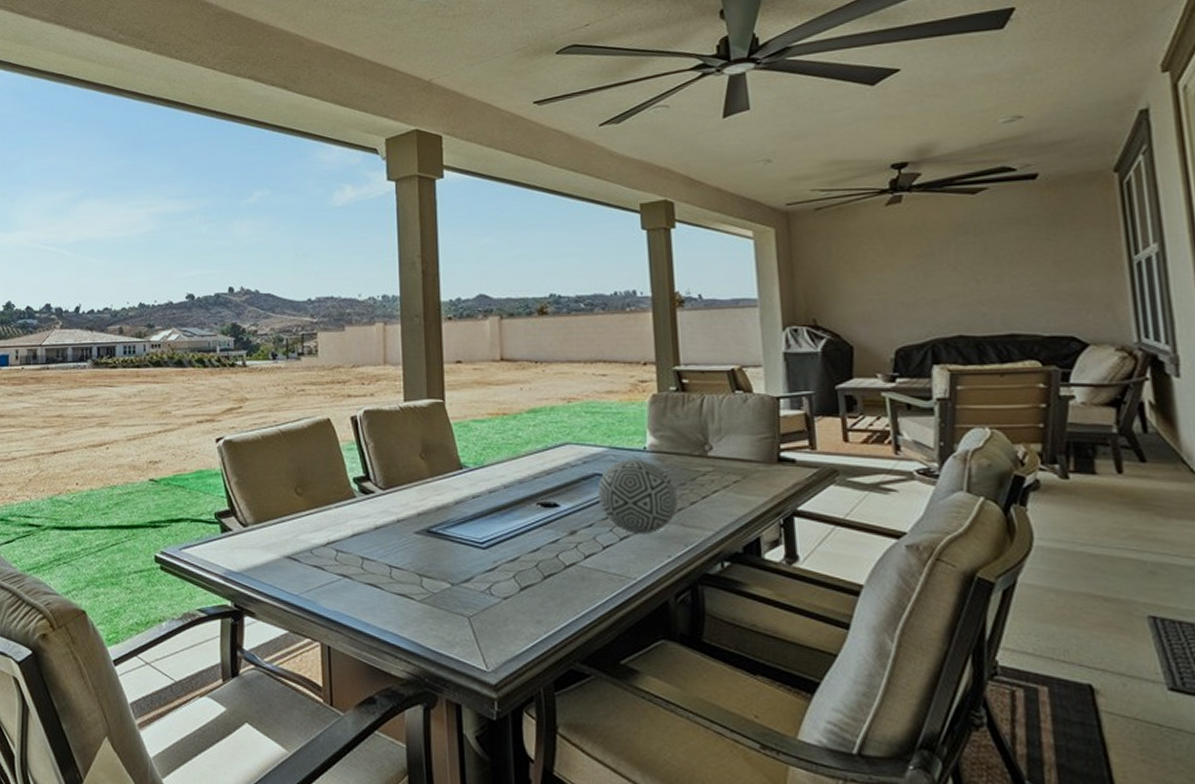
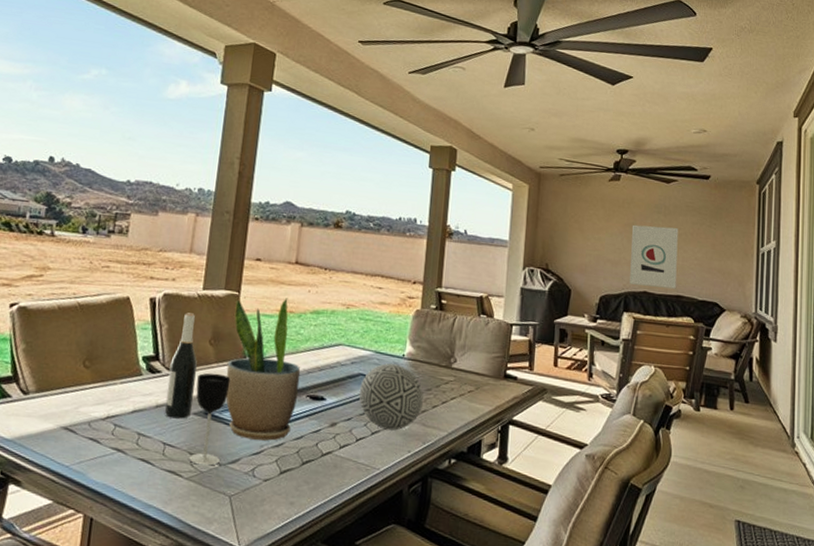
wine bottle: none [382,427,414,539] -> present [164,312,198,419]
wine glass: none [414,488,451,586] -> present [189,373,231,466]
potted plant: none [442,399,527,556] -> present [226,298,301,441]
wall art: none [928,249,1007,329] -> present [630,224,679,289]

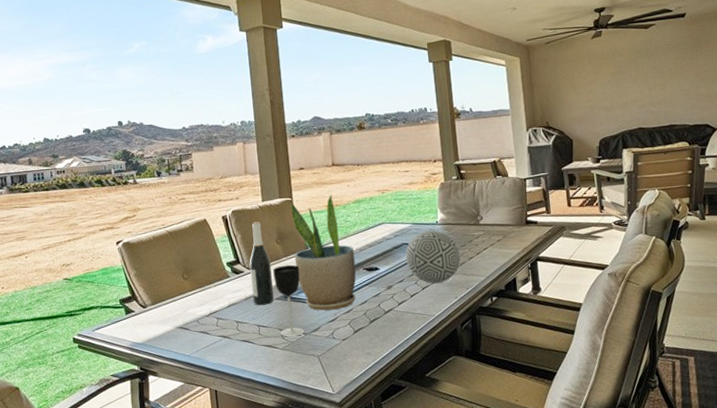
wall art: present [630,224,679,289] -> none [619,67,668,124]

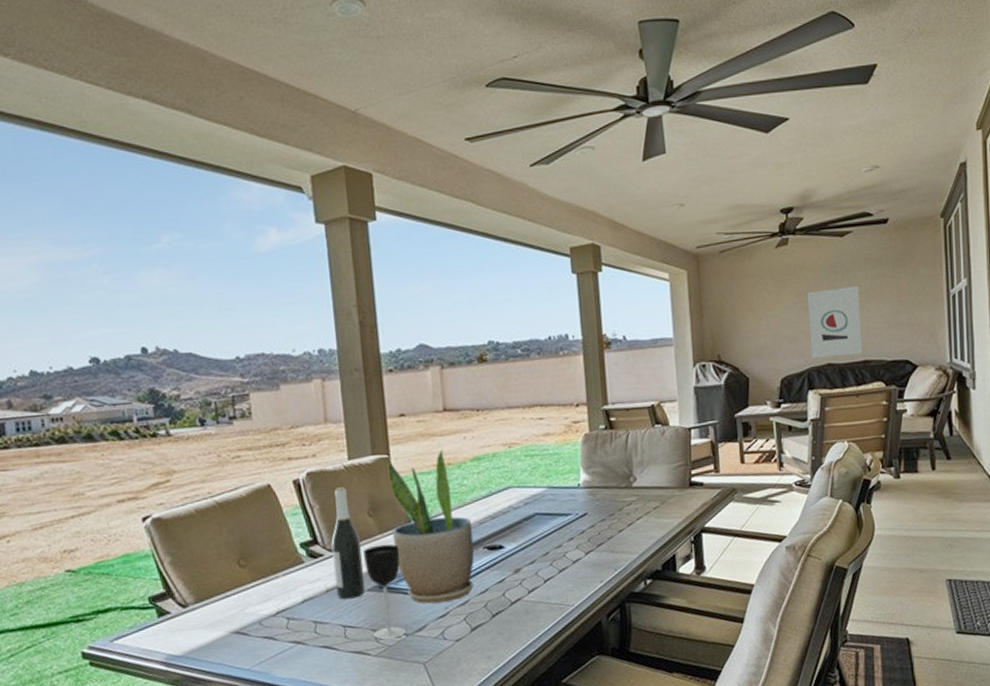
decorative ball: present [405,230,461,284] -> none [538,495,608,565]
wall art: none [619,67,668,124] -> present [807,286,862,358]

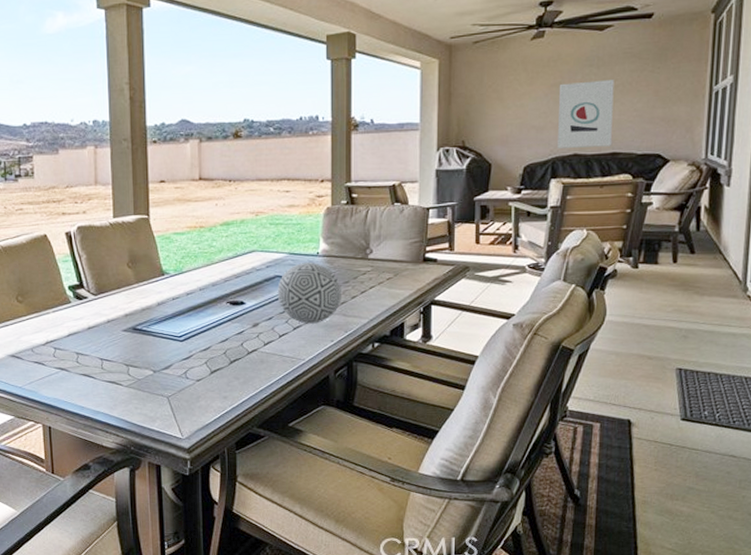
wine bottle: present [331,487,366,600] -> none [94,241,122,337]
wine glass: present [363,544,406,640] -> none [122,292,154,374]
potted plant: present [387,450,475,604] -> none [147,214,219,347]
decorative ball: none [538,495,608,565] -> present [277,262,341,324]

